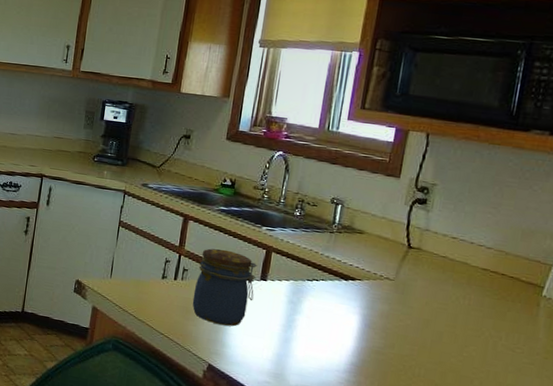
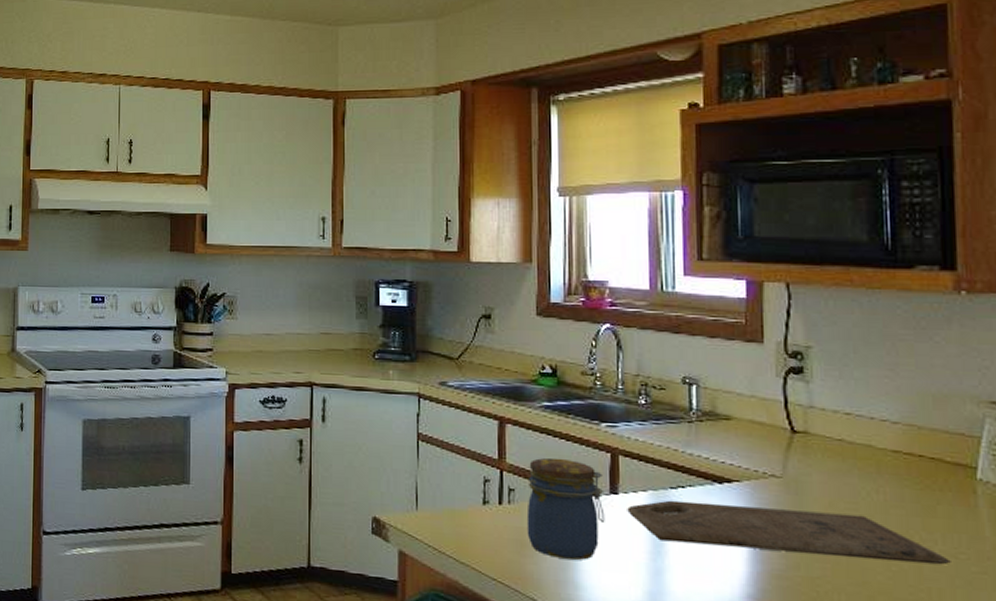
cutting board: none [271,288,509,356] -> present [627,500,951,565]

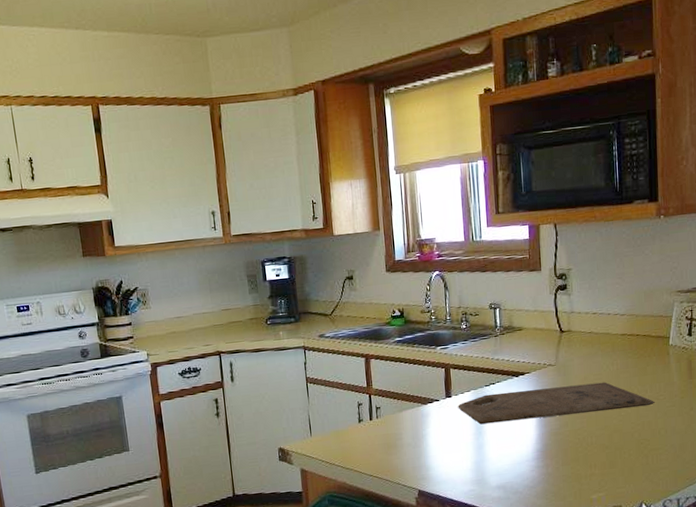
jar: present [526,457,605,560] -> none [389,378,444,451]

